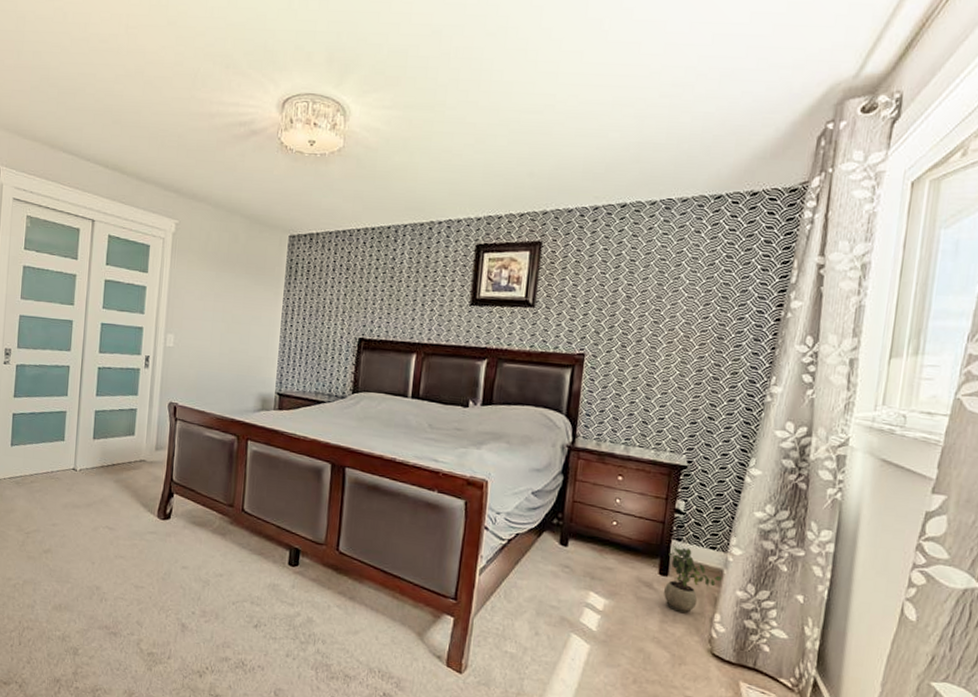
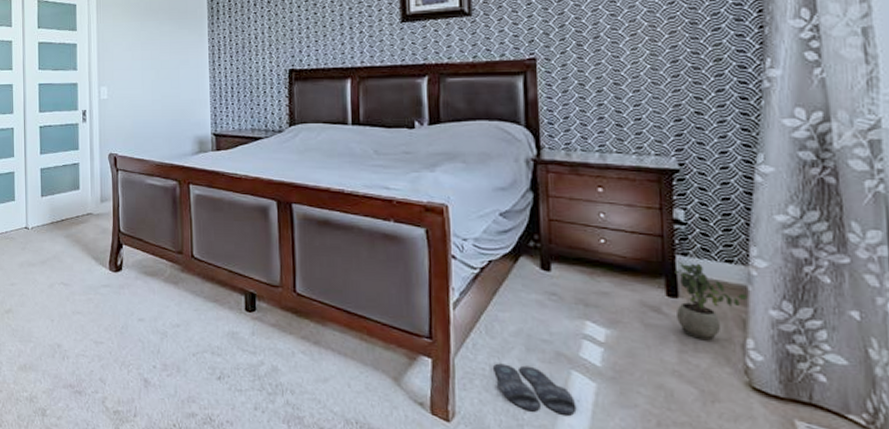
slippers: none [506,624,571,672] -> present [493,363,577,416]

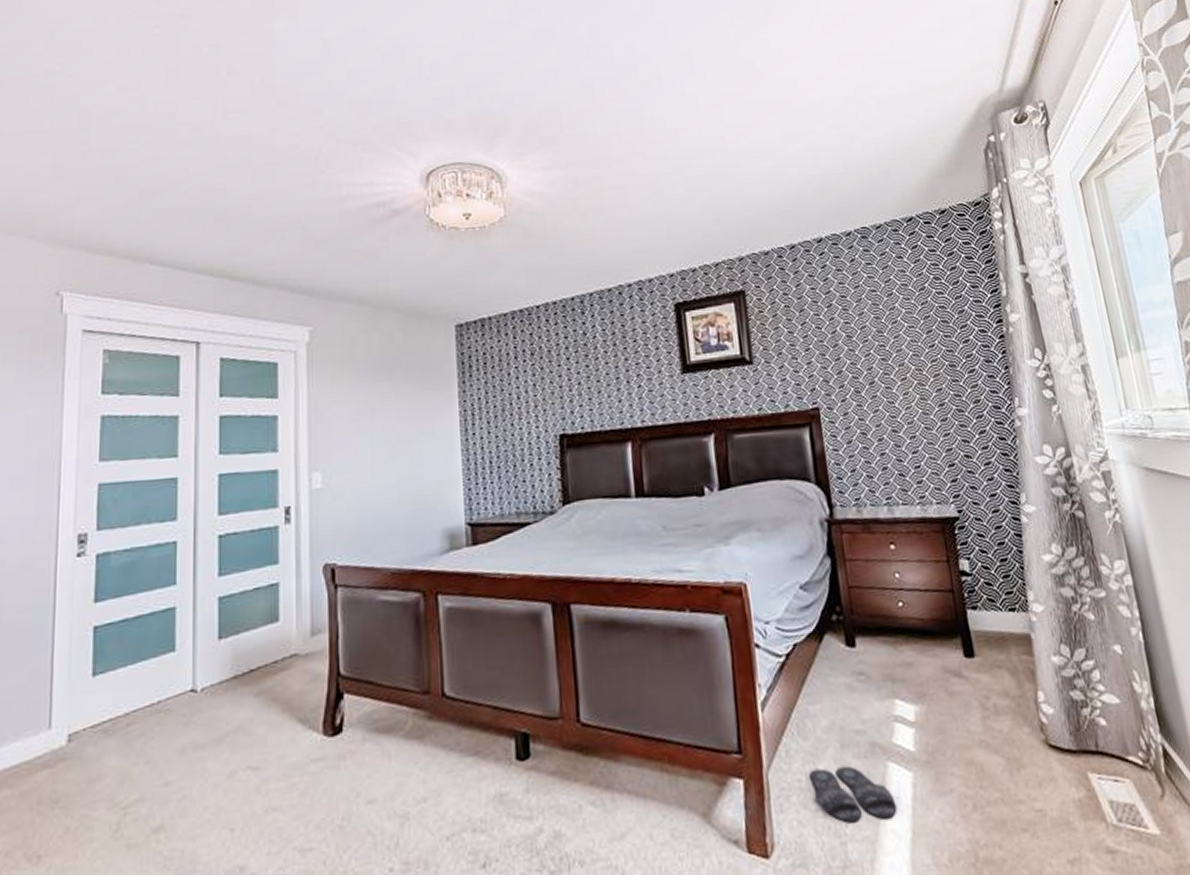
potted plant: present [675,260,748,341] -> none [968,615,1033,701]

